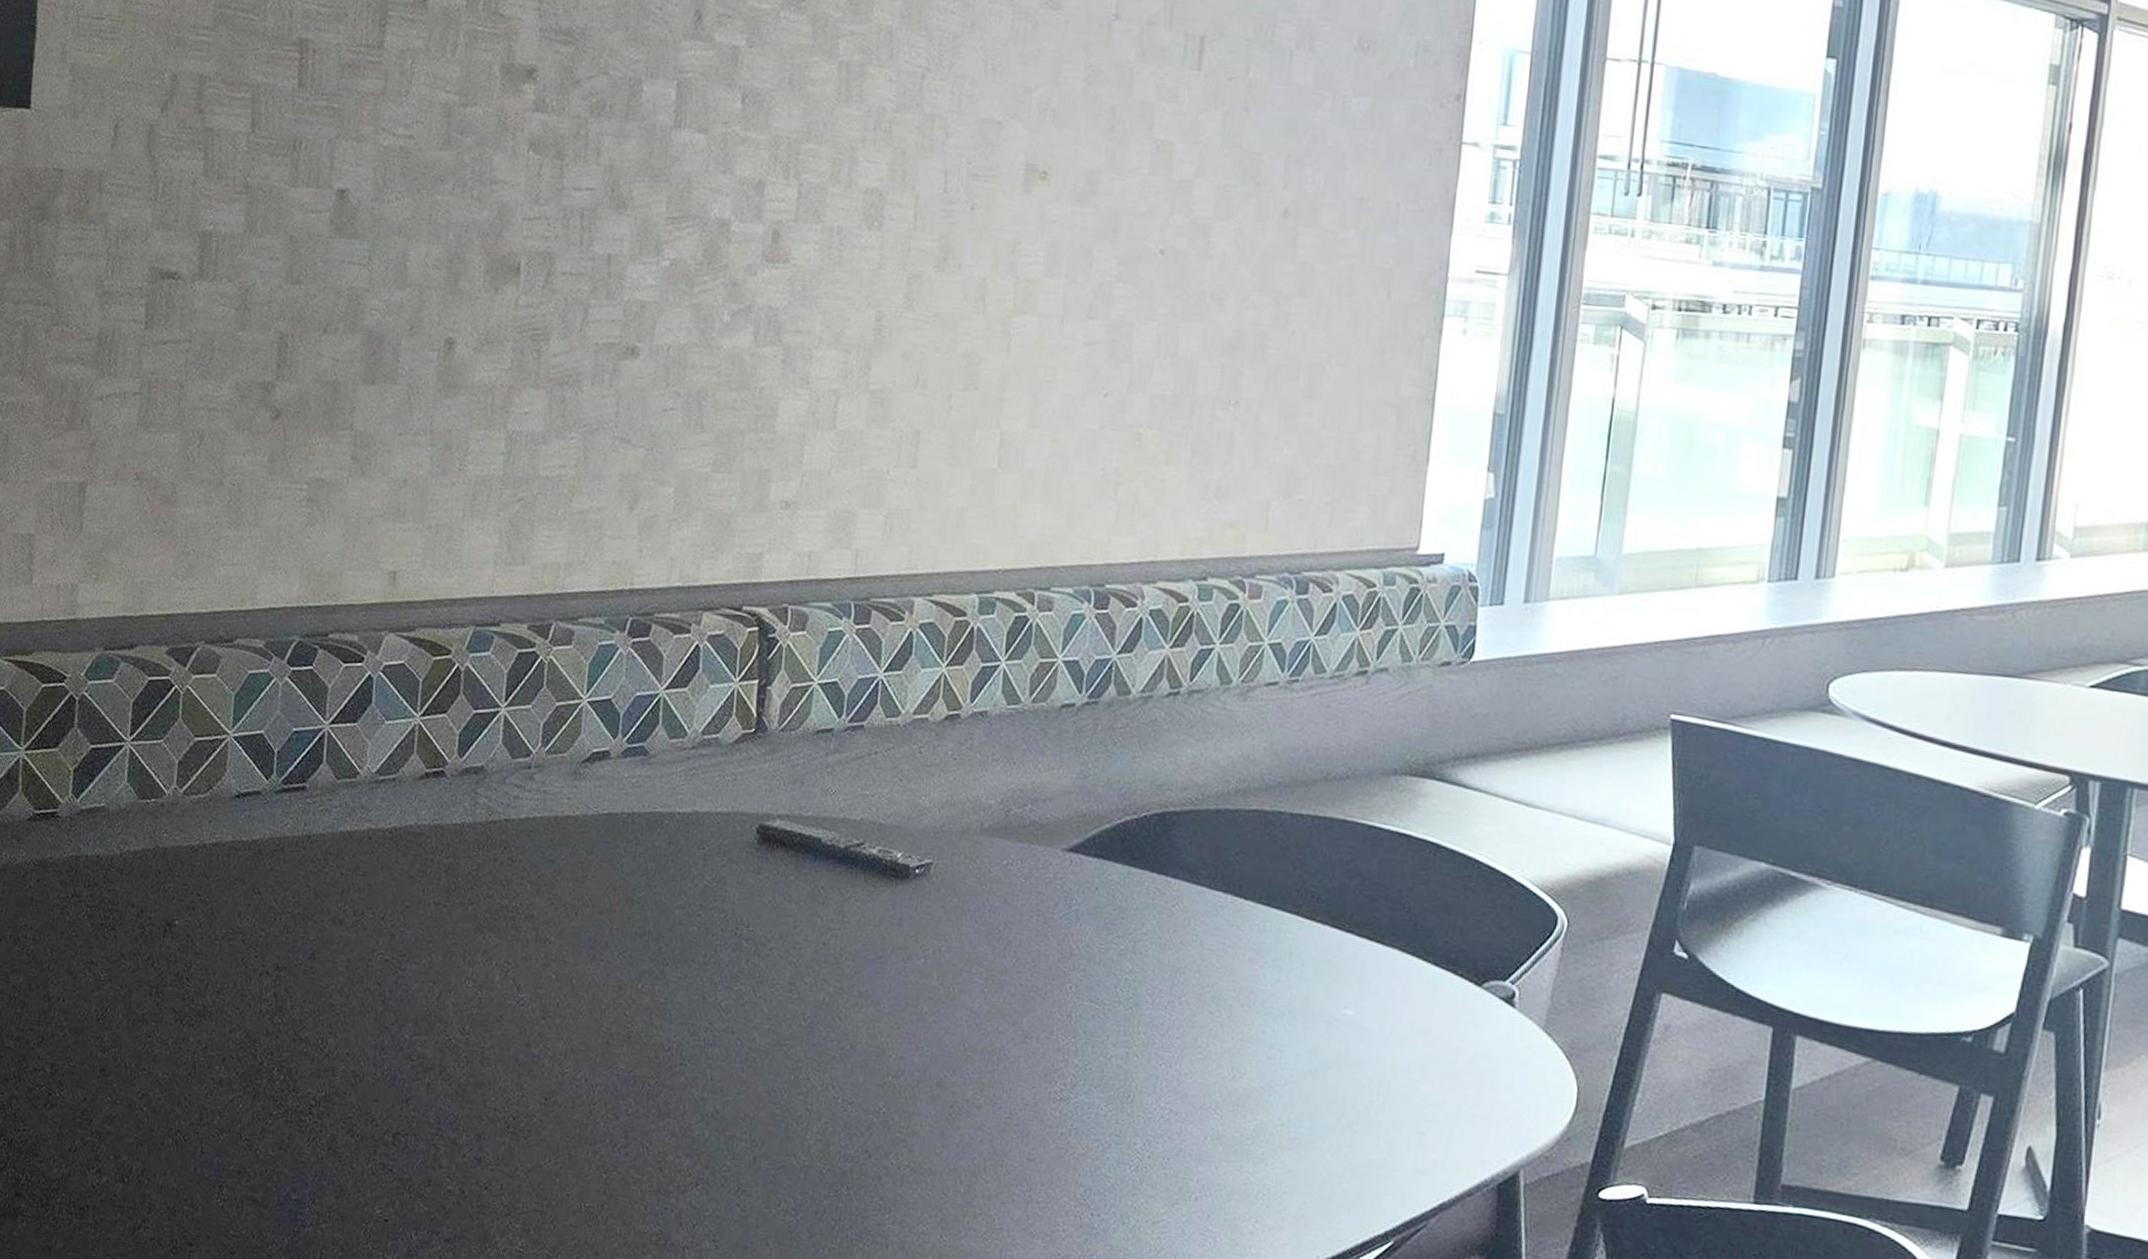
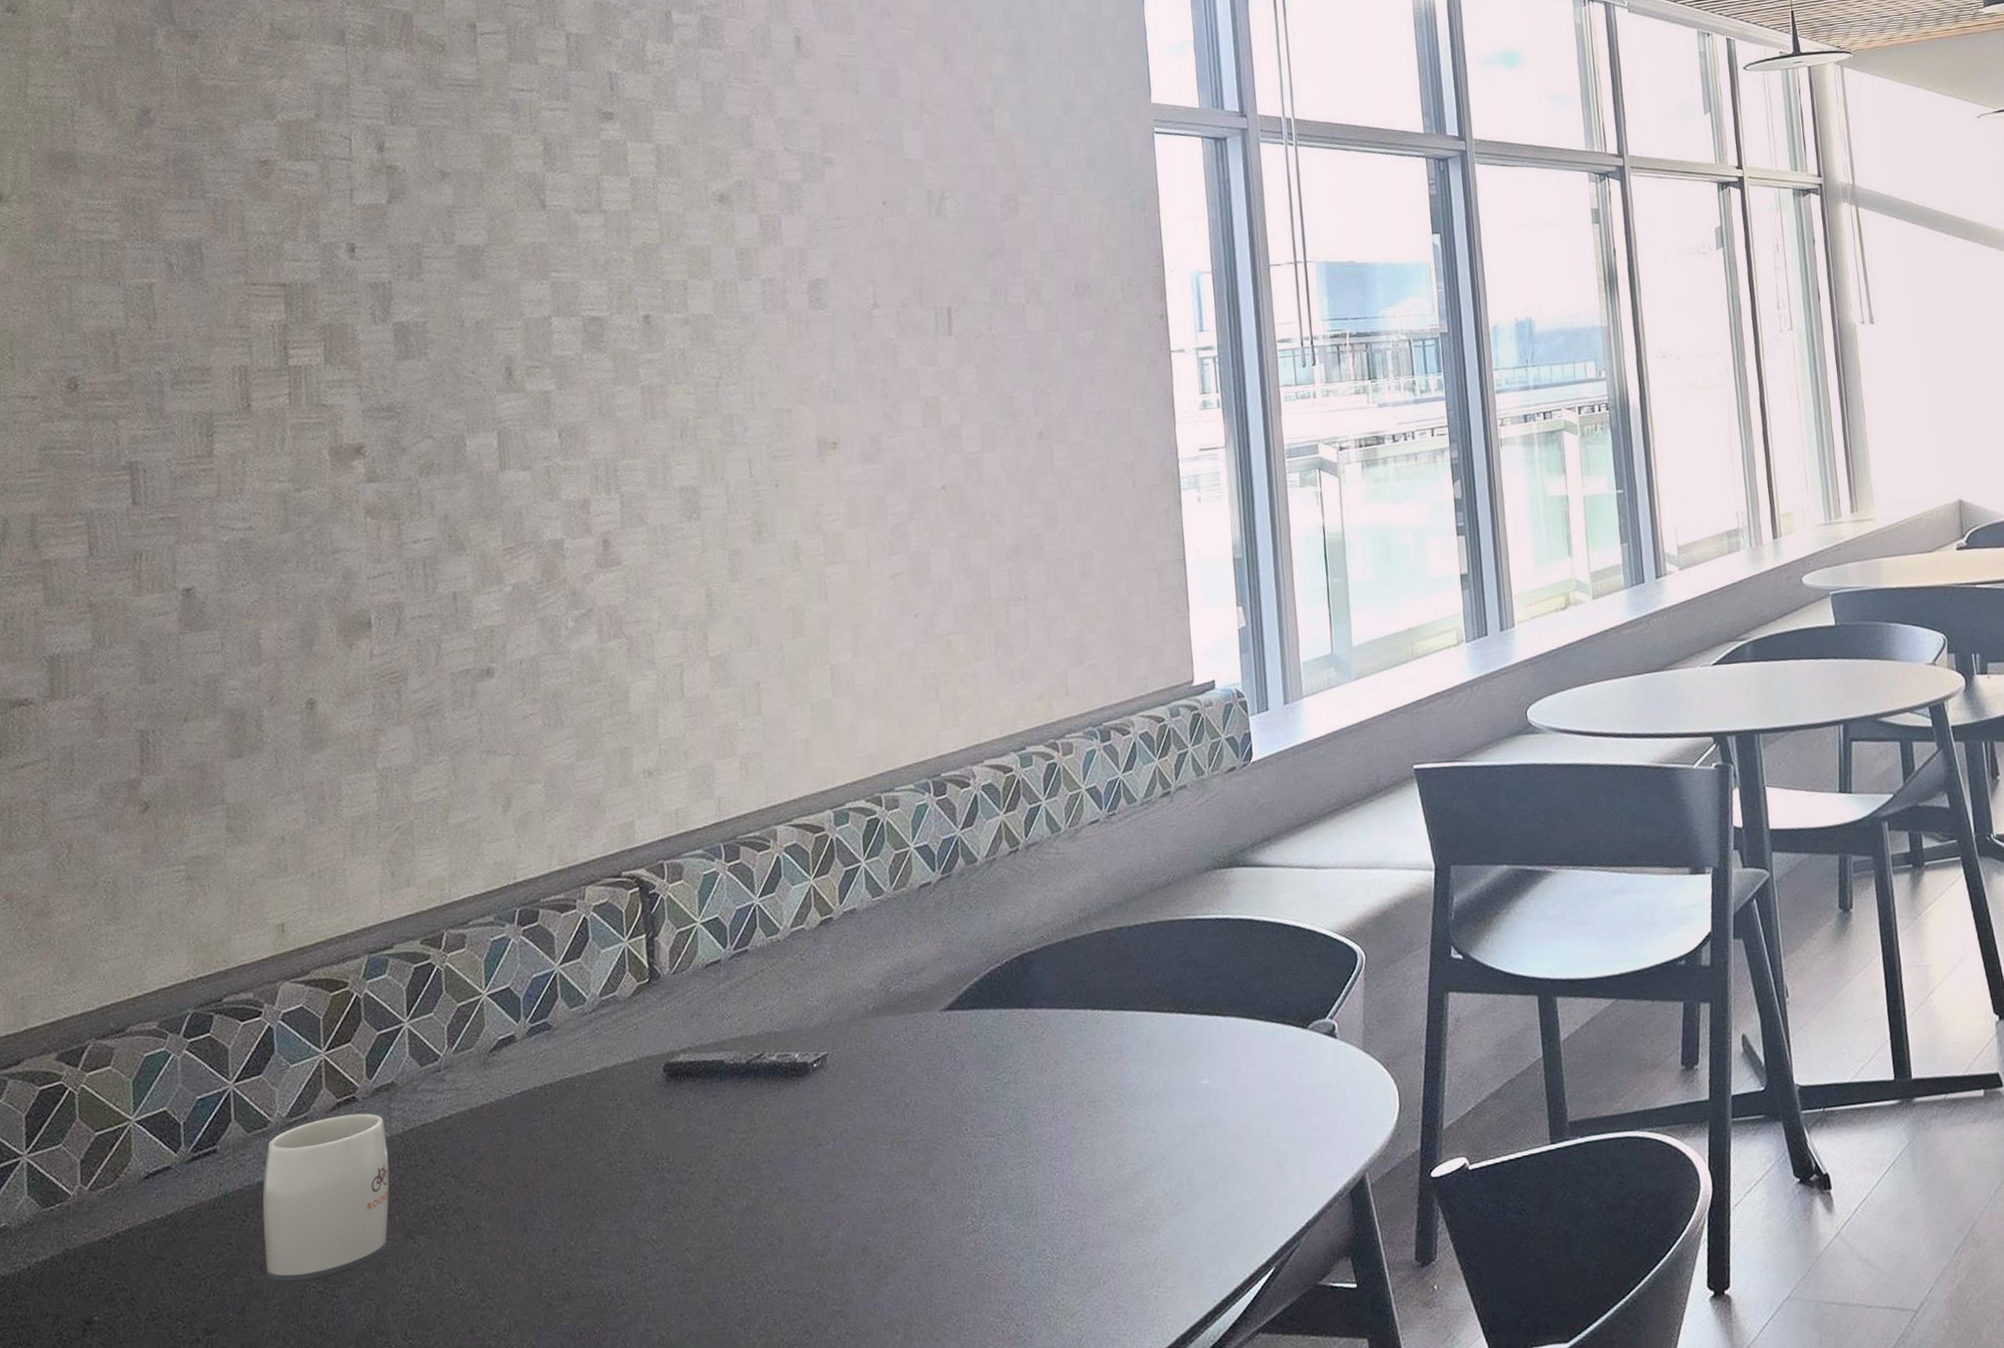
mug: none [338,785,470,949] -> present [262,1113,390,1284]

